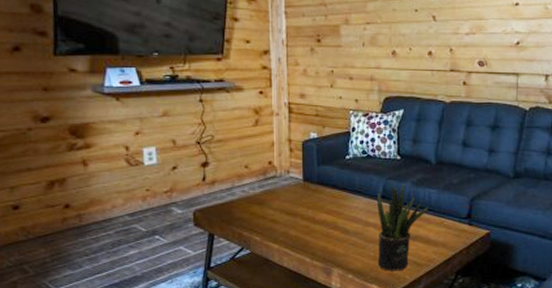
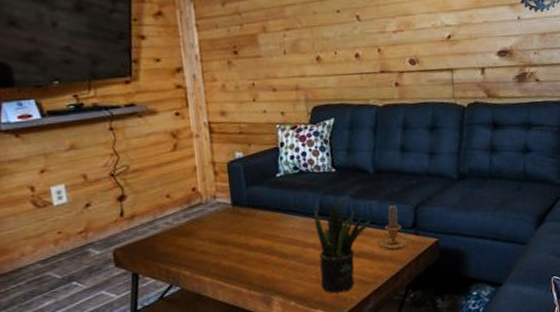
candle: none [431,194,464,238] -> present [376,204,410,251]

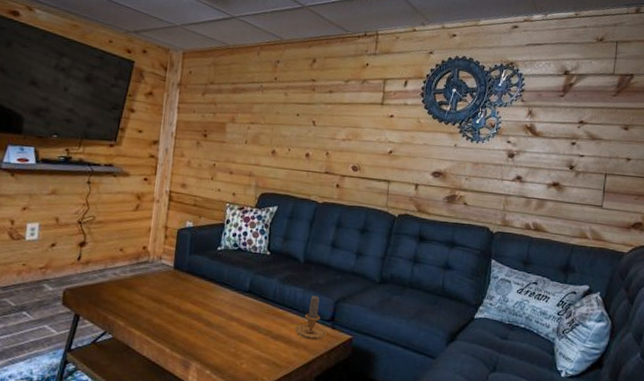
potted plant: present [313,198,370,294] -> none [236,280,293,371]

